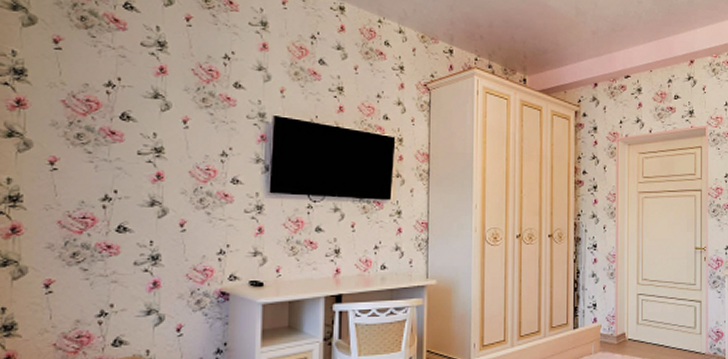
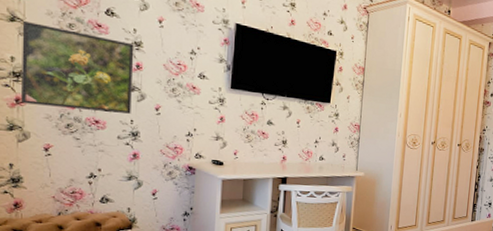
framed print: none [17,134,154,233] -> present [20,20,134,114]

